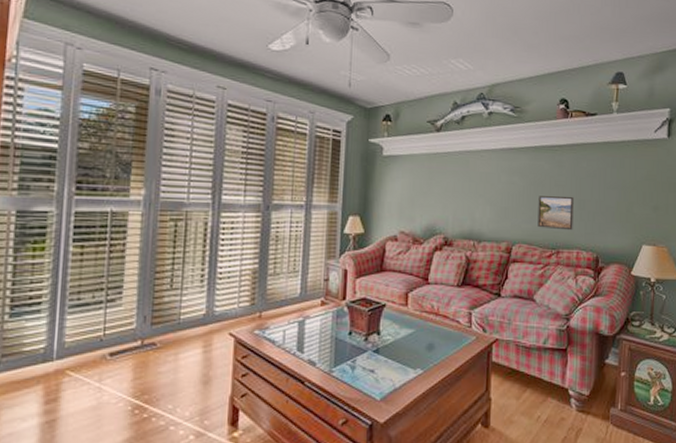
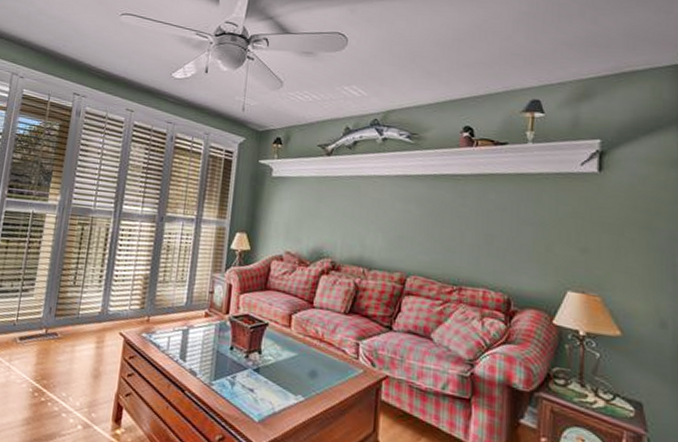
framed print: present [537,196,574,231] -> none [436,226,480,267]

